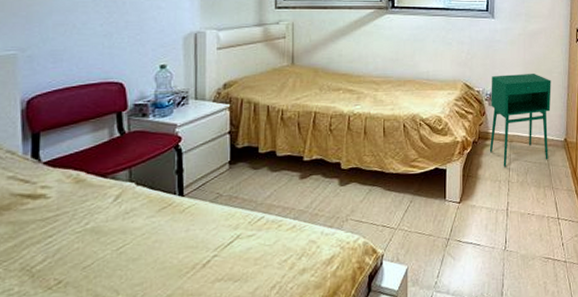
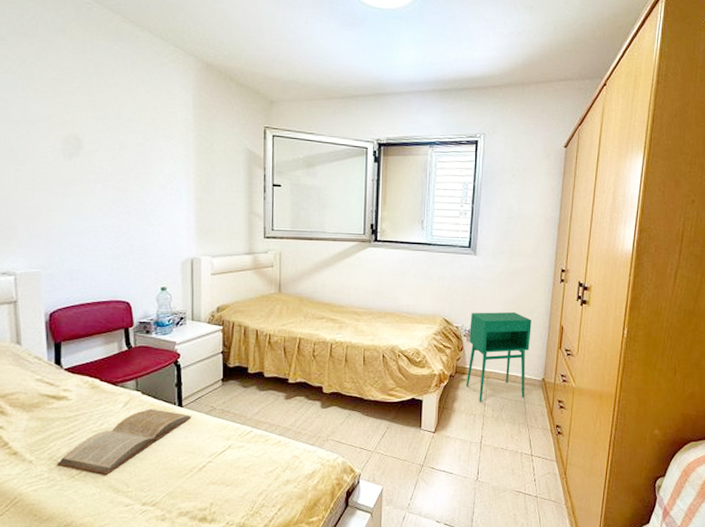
book: none [30,201,195,282] -> present [57,409,192,475]

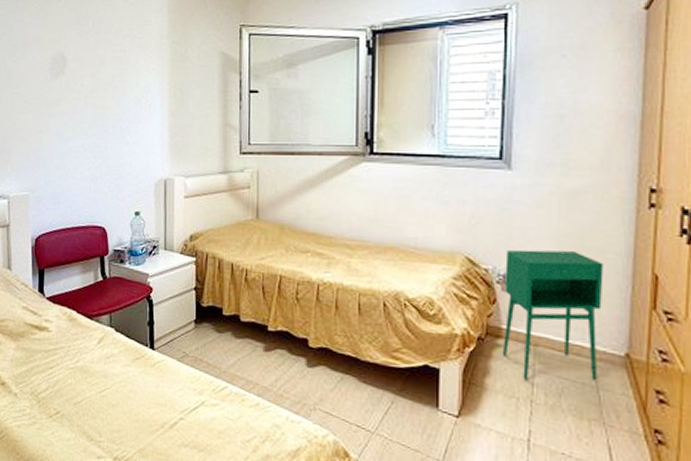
book: present [57,409,192,475] -> none [37,348,164,419]

